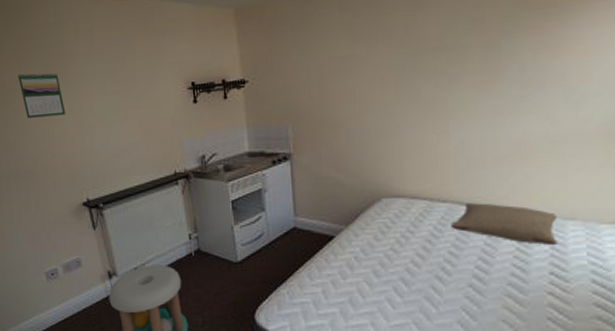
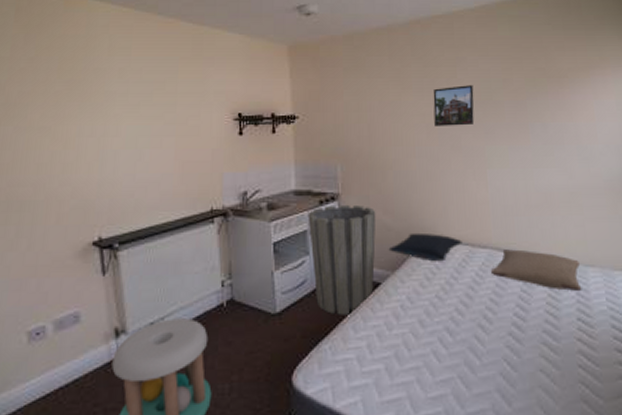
calendar: present [17,72,66,118] -> none [29,86,86,138]
trash can: none [261,163,329,265] -> present [307,204,377,315]
pillow: none [341,188,420,217] -> present [388,232,462,262]
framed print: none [388,29,437,79] -> present [433,85,475,126]

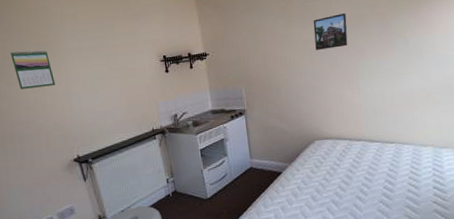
calendar: none [29,86,86,138] -> present [10,50,56,90]
trash can: present [307,204,377,315] -> none [223,117,277,197]
pillow: present [388,232,462,262] -> none [285,133,342,154]
pillow: present [491,249,582,292] -> none [365,140,437,168]

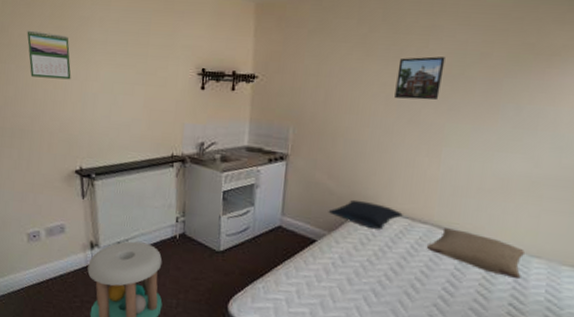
pillow: none [285,133,342,154] -> present [328,199,403,231]
pillow: none [365,140,437,168] -> present [427,228,525,280]

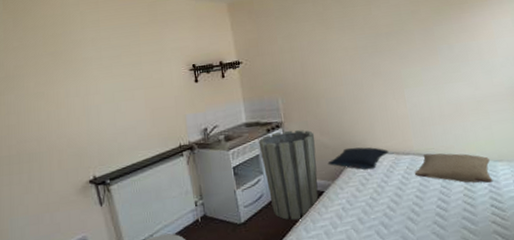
calendar: present [27,30,71,80] -> none [22,59,72,102]
trash can: none [255,164,322,264] -> present [258,130,319,220]
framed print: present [395,56,445,100] -> none [352,19,390,57]

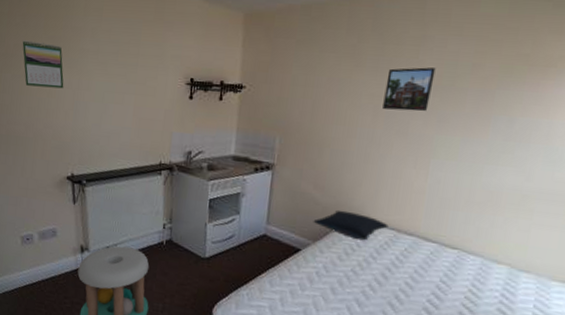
calendar: none [22,59,72,102] -> present [22,40,64,89]
trash can: present [258,130,319,220] -> none [240,174,307,272]
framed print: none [352,19,390,57] -> present [383,67,436,112]
pillow: present [415,153,493,184] -> none [413,240,513,294]

